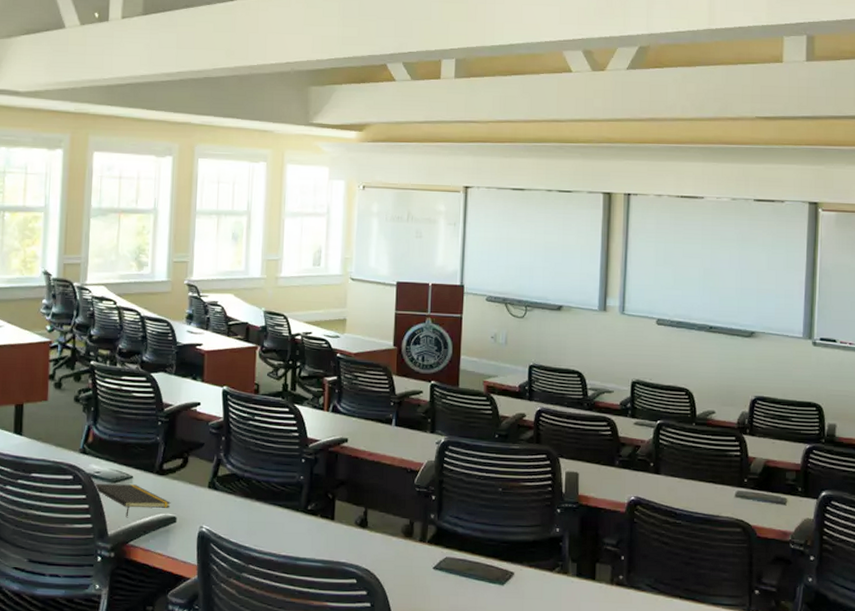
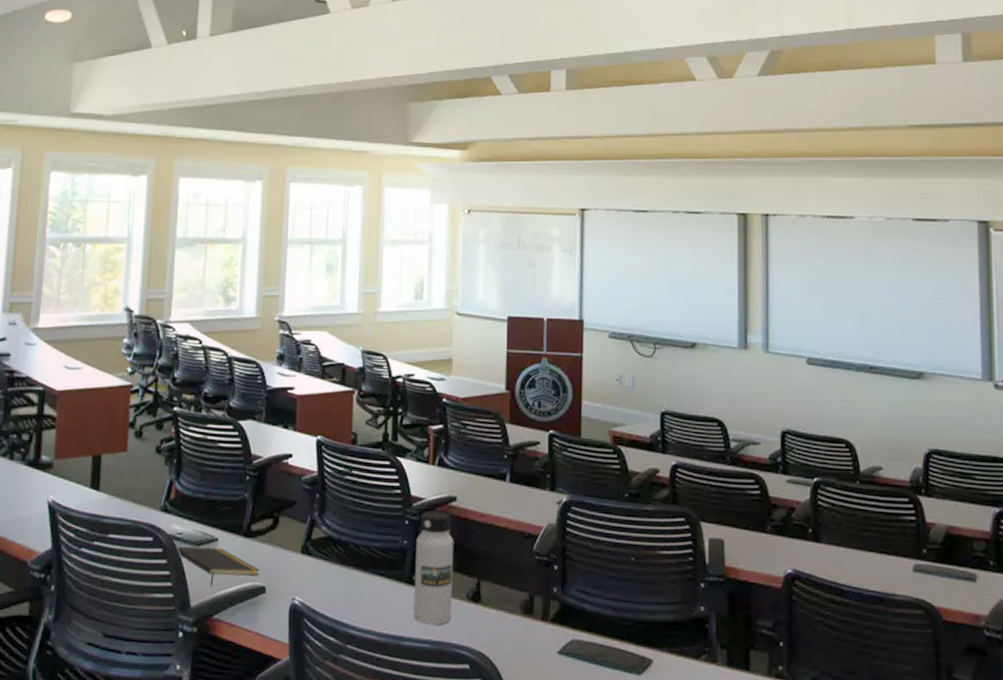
water bottle: none [308,450,345,548] -> present [413,510,454,626]

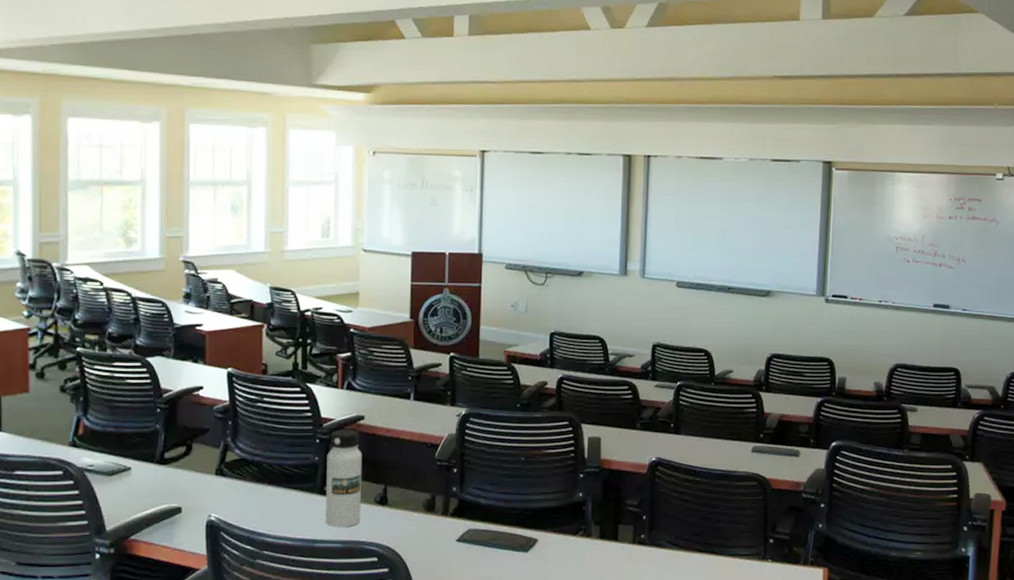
notepad: present [176,546,260,587] -> none [87,476,175,512]

